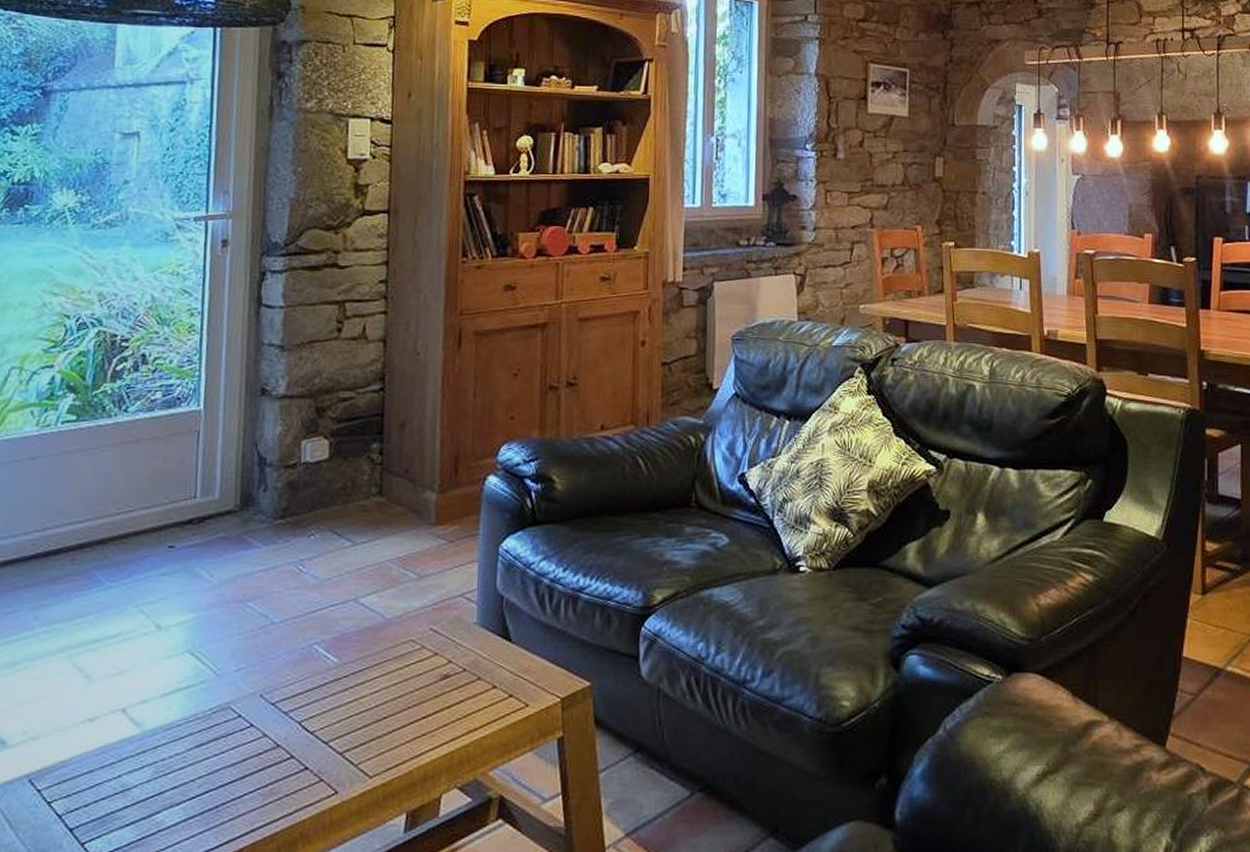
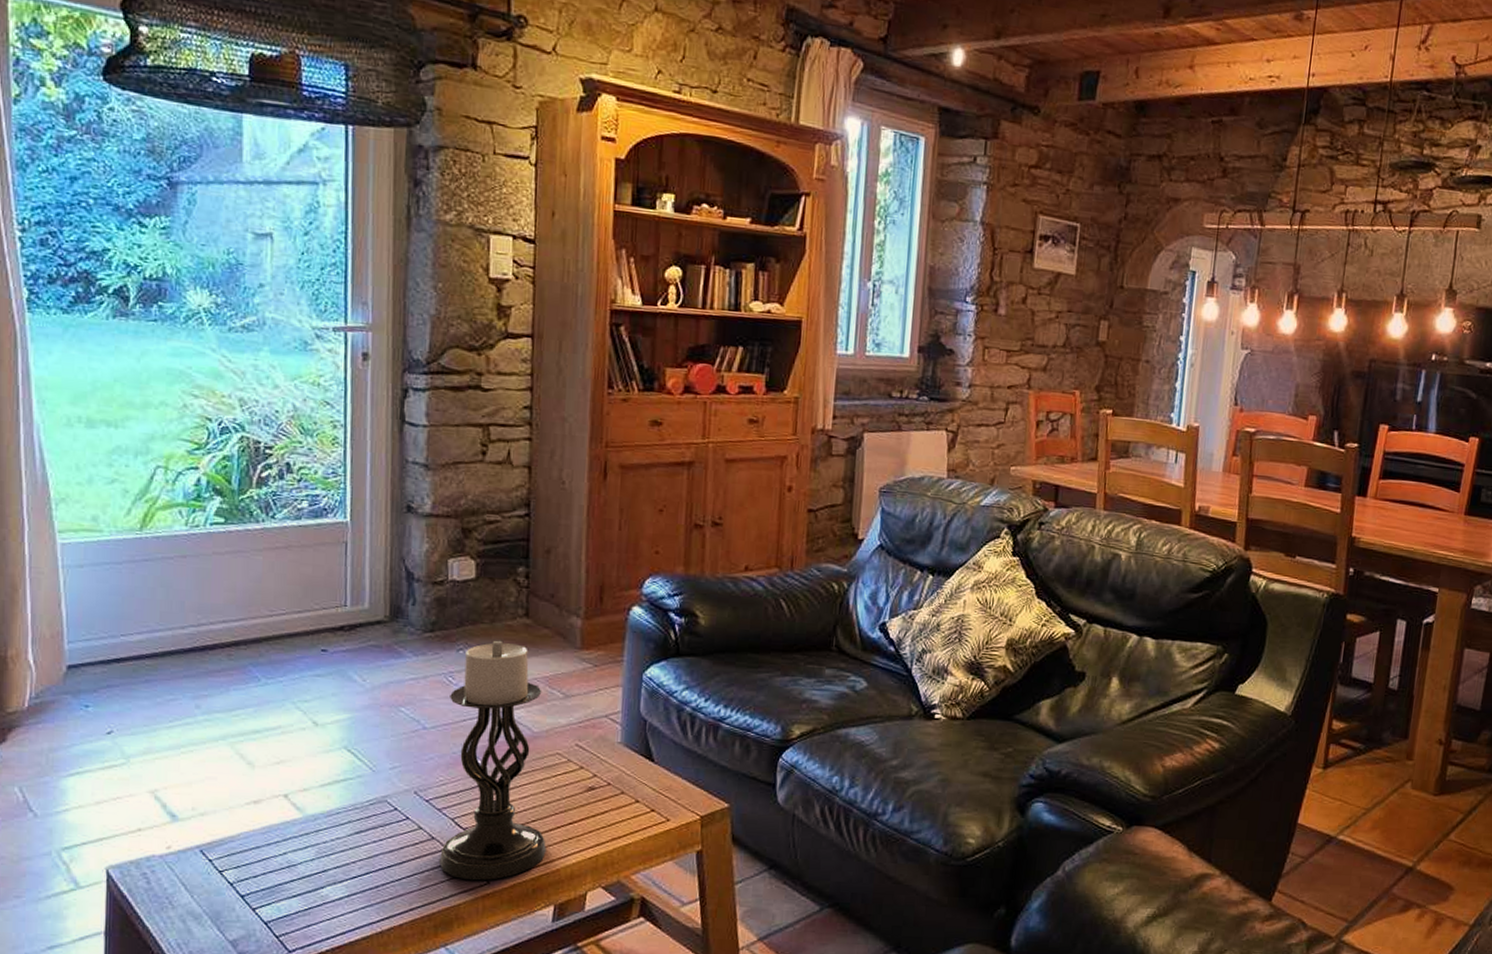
candle holder: none [284,522,399,792] -> present [440,640,546,881]

